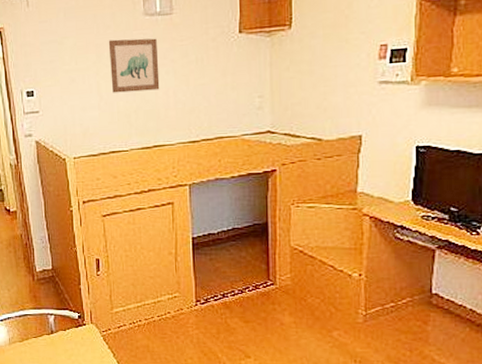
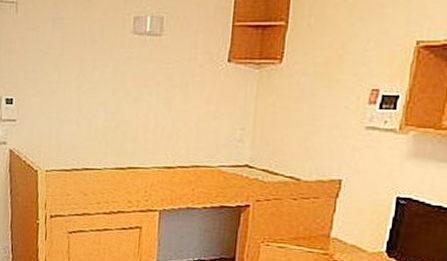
wall art: present [108,38,160,93] -> none [92,55,143,111]

